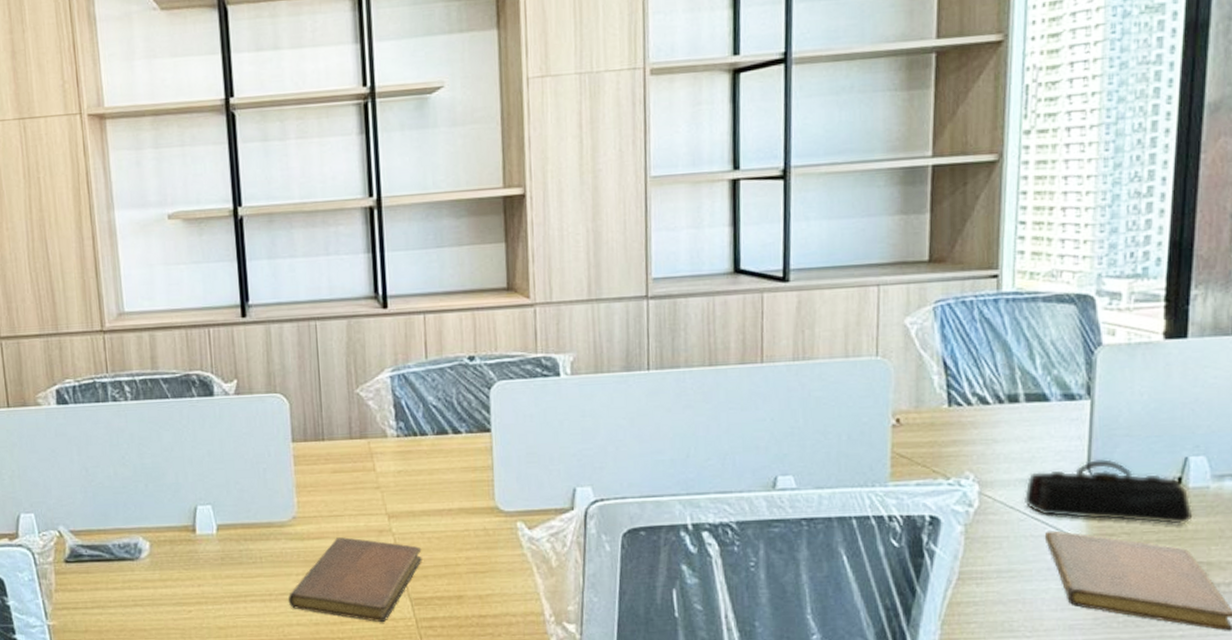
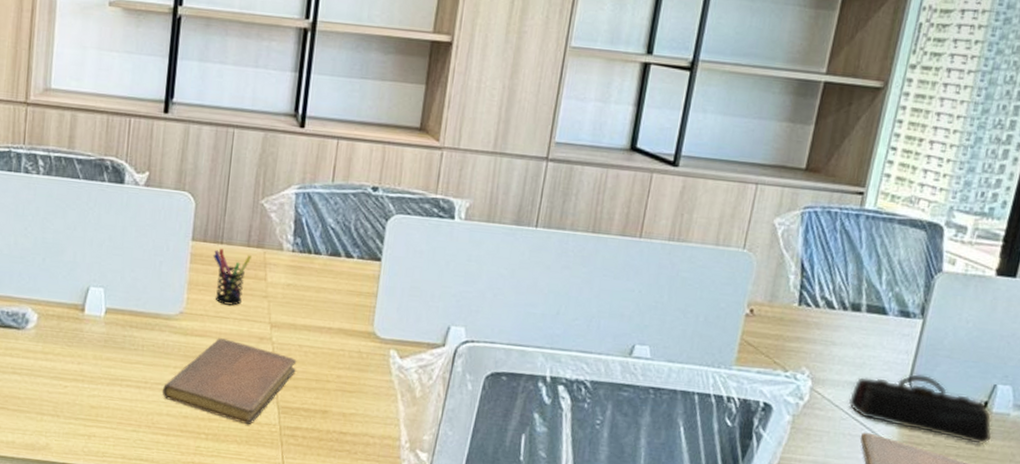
pen holder: none [316,445,356,502] -> present [213,248,251,306]

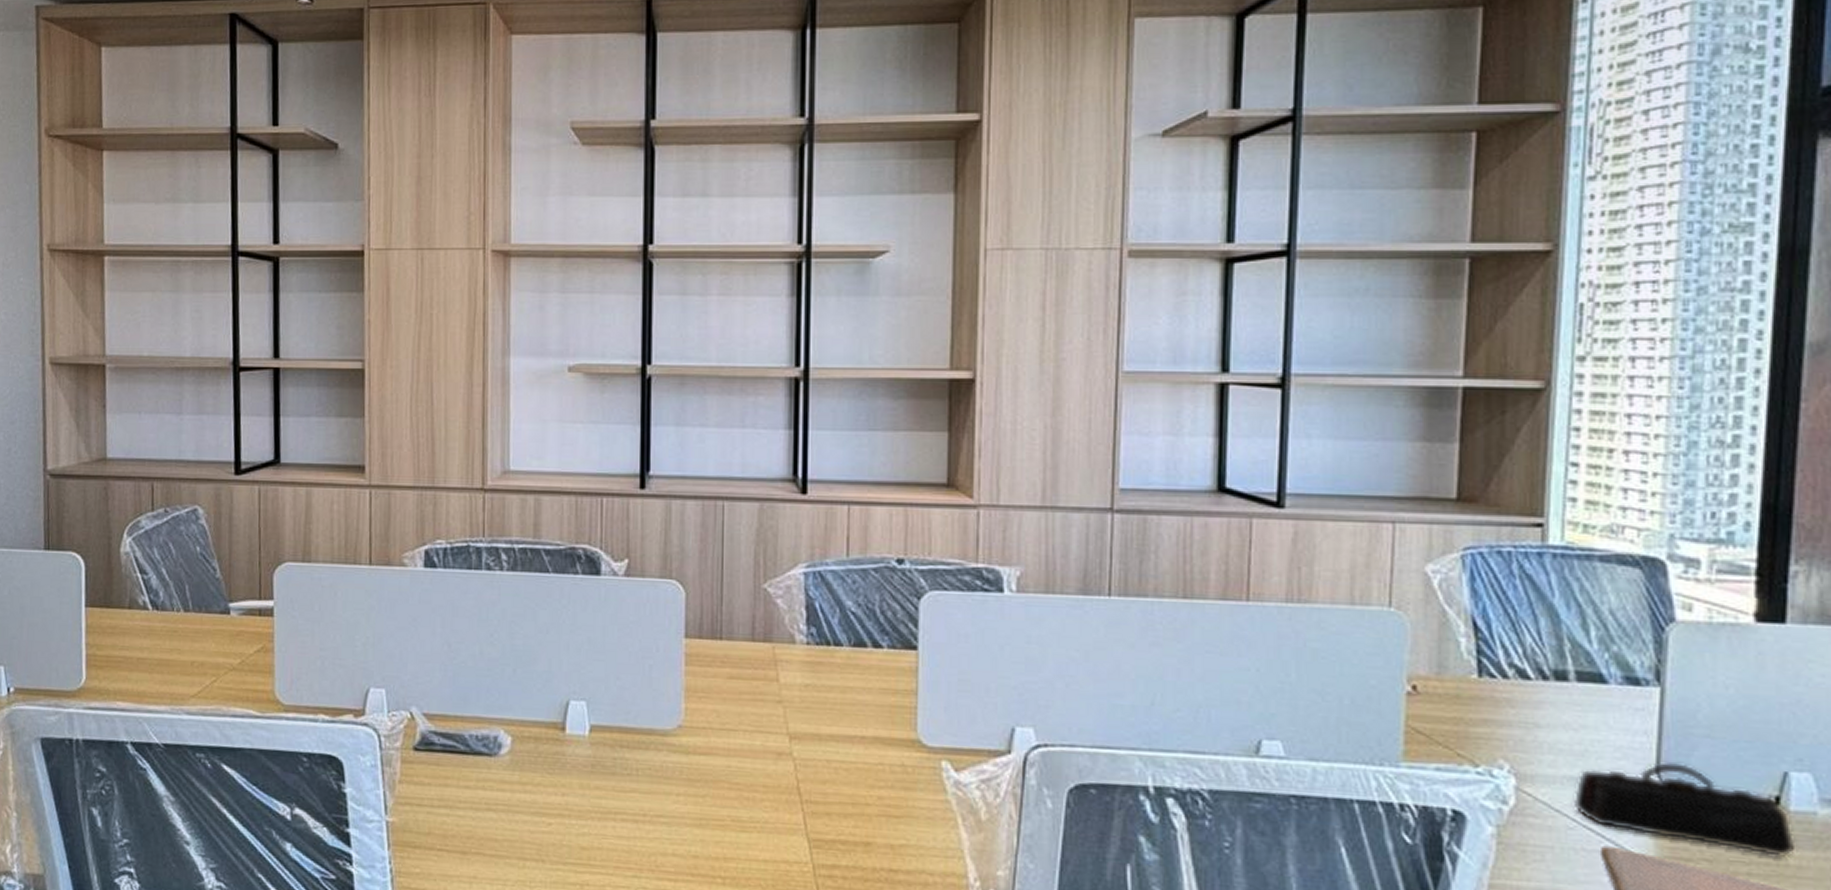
notebook: present [162,338,297,424] -> none [665,756,826,863]
pen holder: present [213,248,251,306] -> none [711,645,758,715]

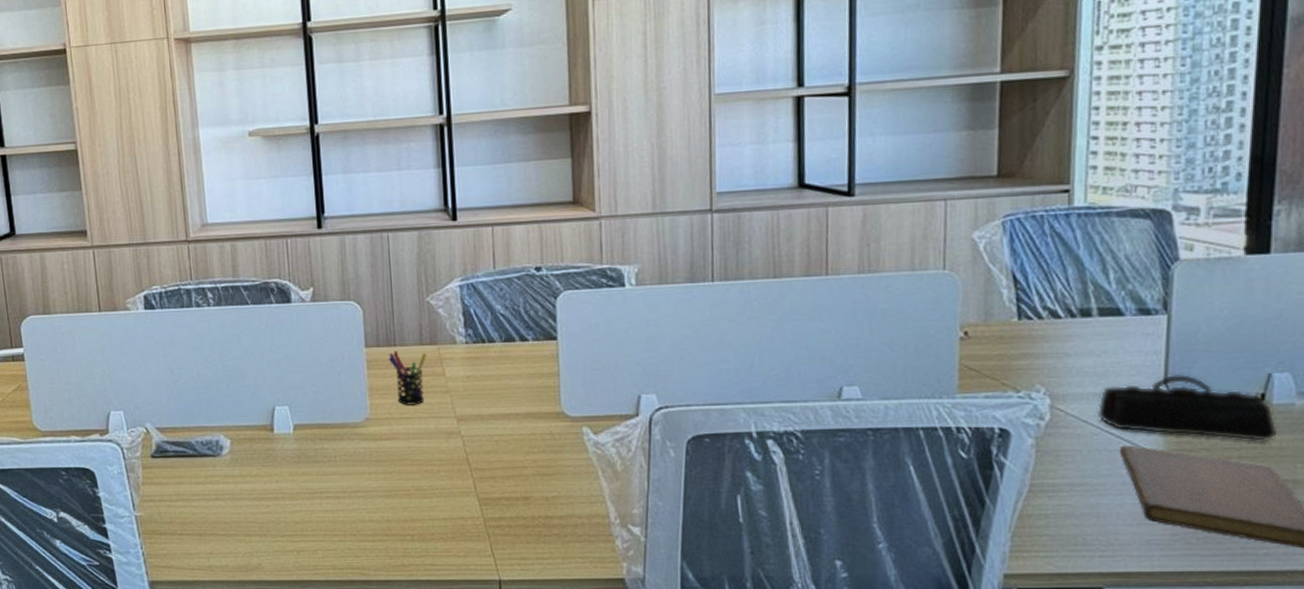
pen holder: none [711,645,758,715] -> present [388,350,426,405]

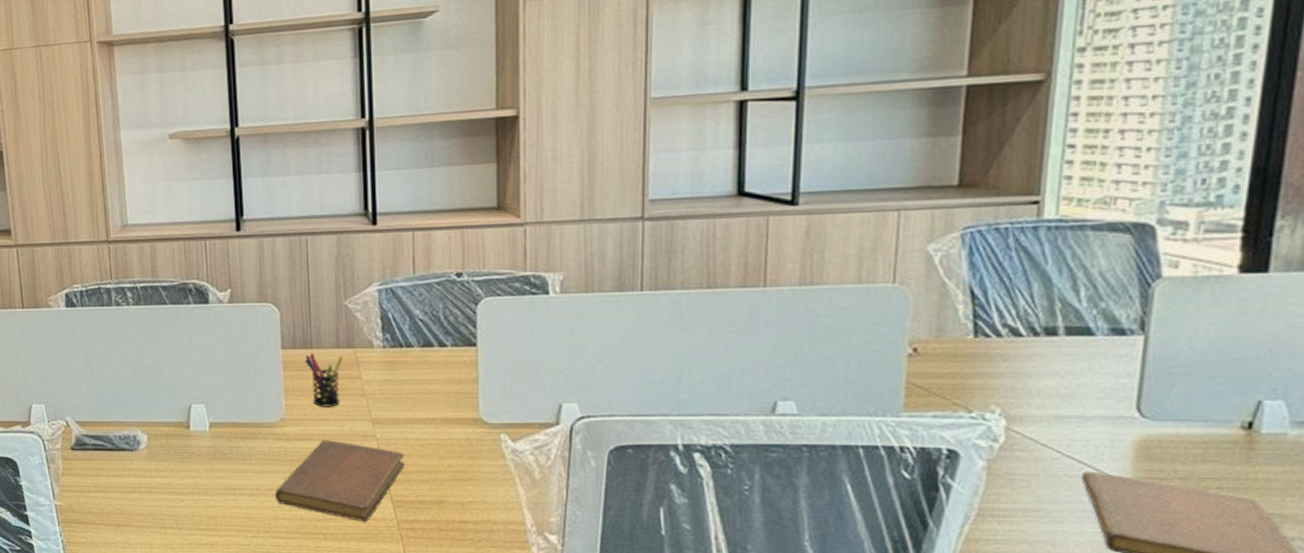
notebook: none [362,439,490,520] -> present [275,440,405,521]
pencil case: present [1097,374,1278,441] -> none [1058,399,1265,472]

